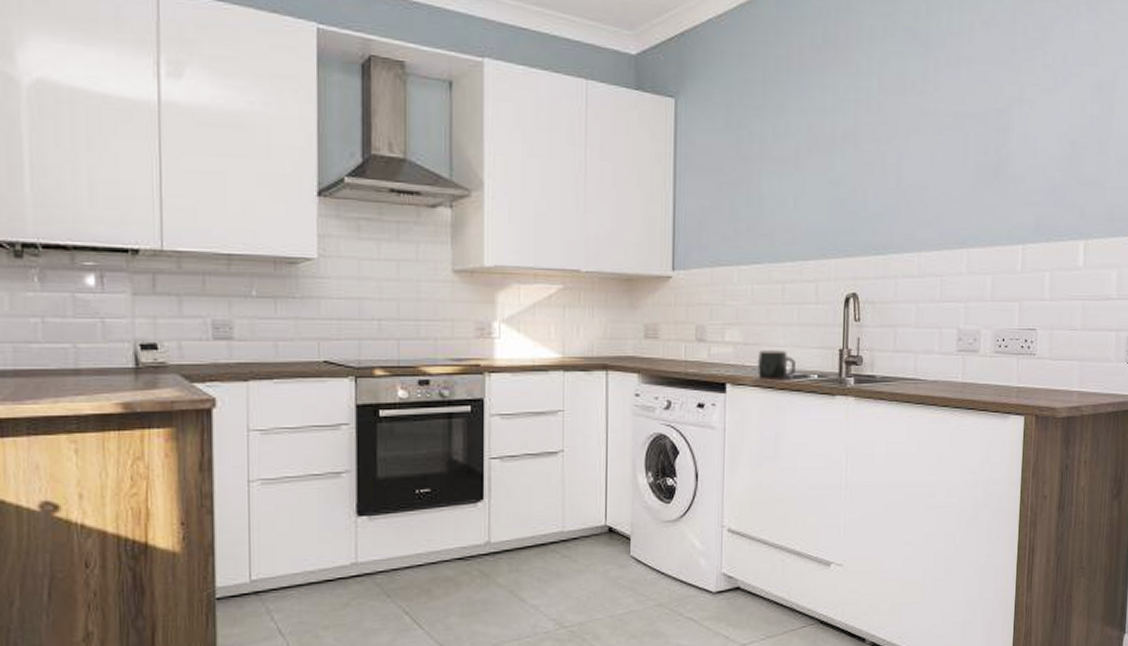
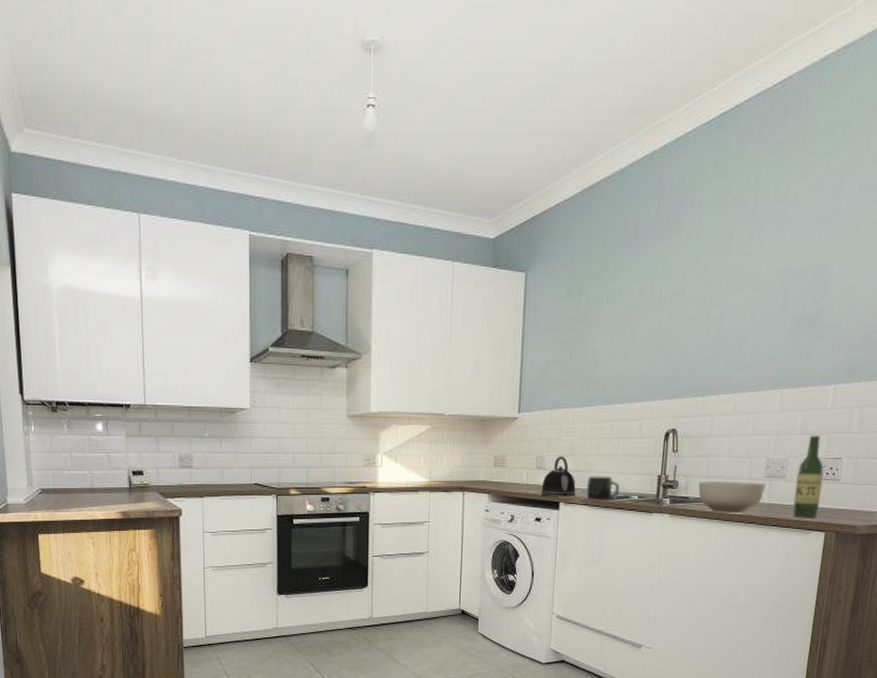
kettle: none [703,325,745,376] -> present [541,456,576,497]
bowl: none [885,357,959,396] -> present [698,482,766,514]
wine bottle: none [988,302,1018,401] -> present [792,435,824,519]

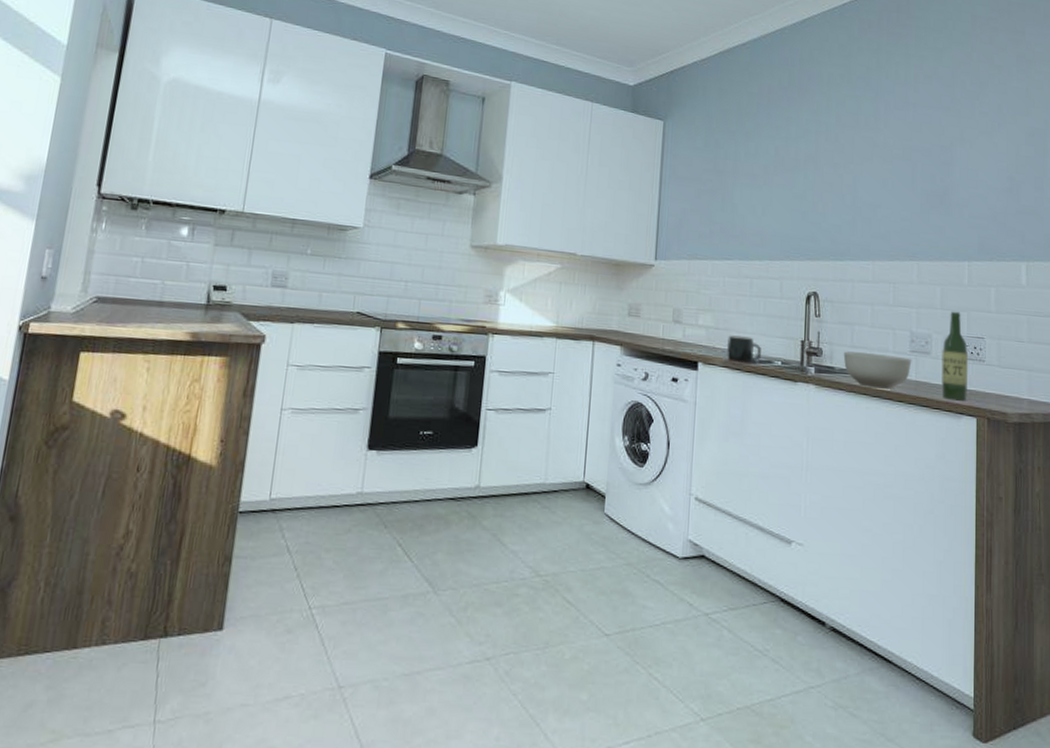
kettle: present [541,456,576,497] -> none [678,310,716,357]

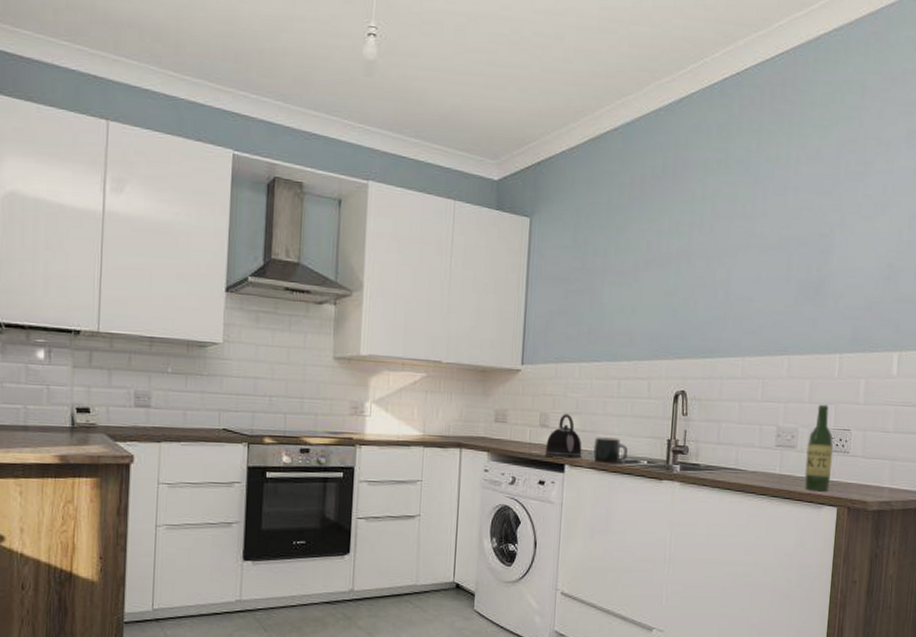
kettle: none [678,310,716,357] -> present [545,413,582,459]
bowl: present [843,351,912,390] -> none [709,448,777,484]

